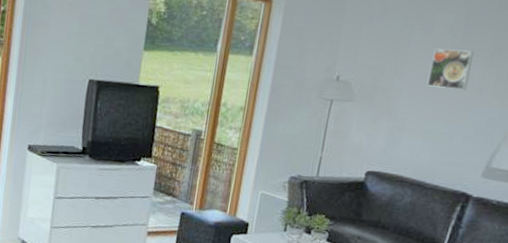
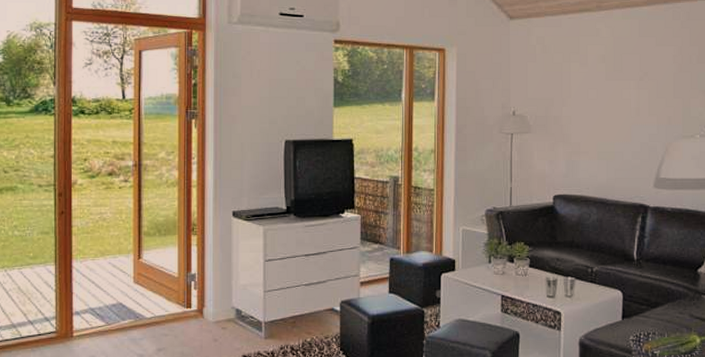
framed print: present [427,48,474,91] -> none [591,75,627,113]

